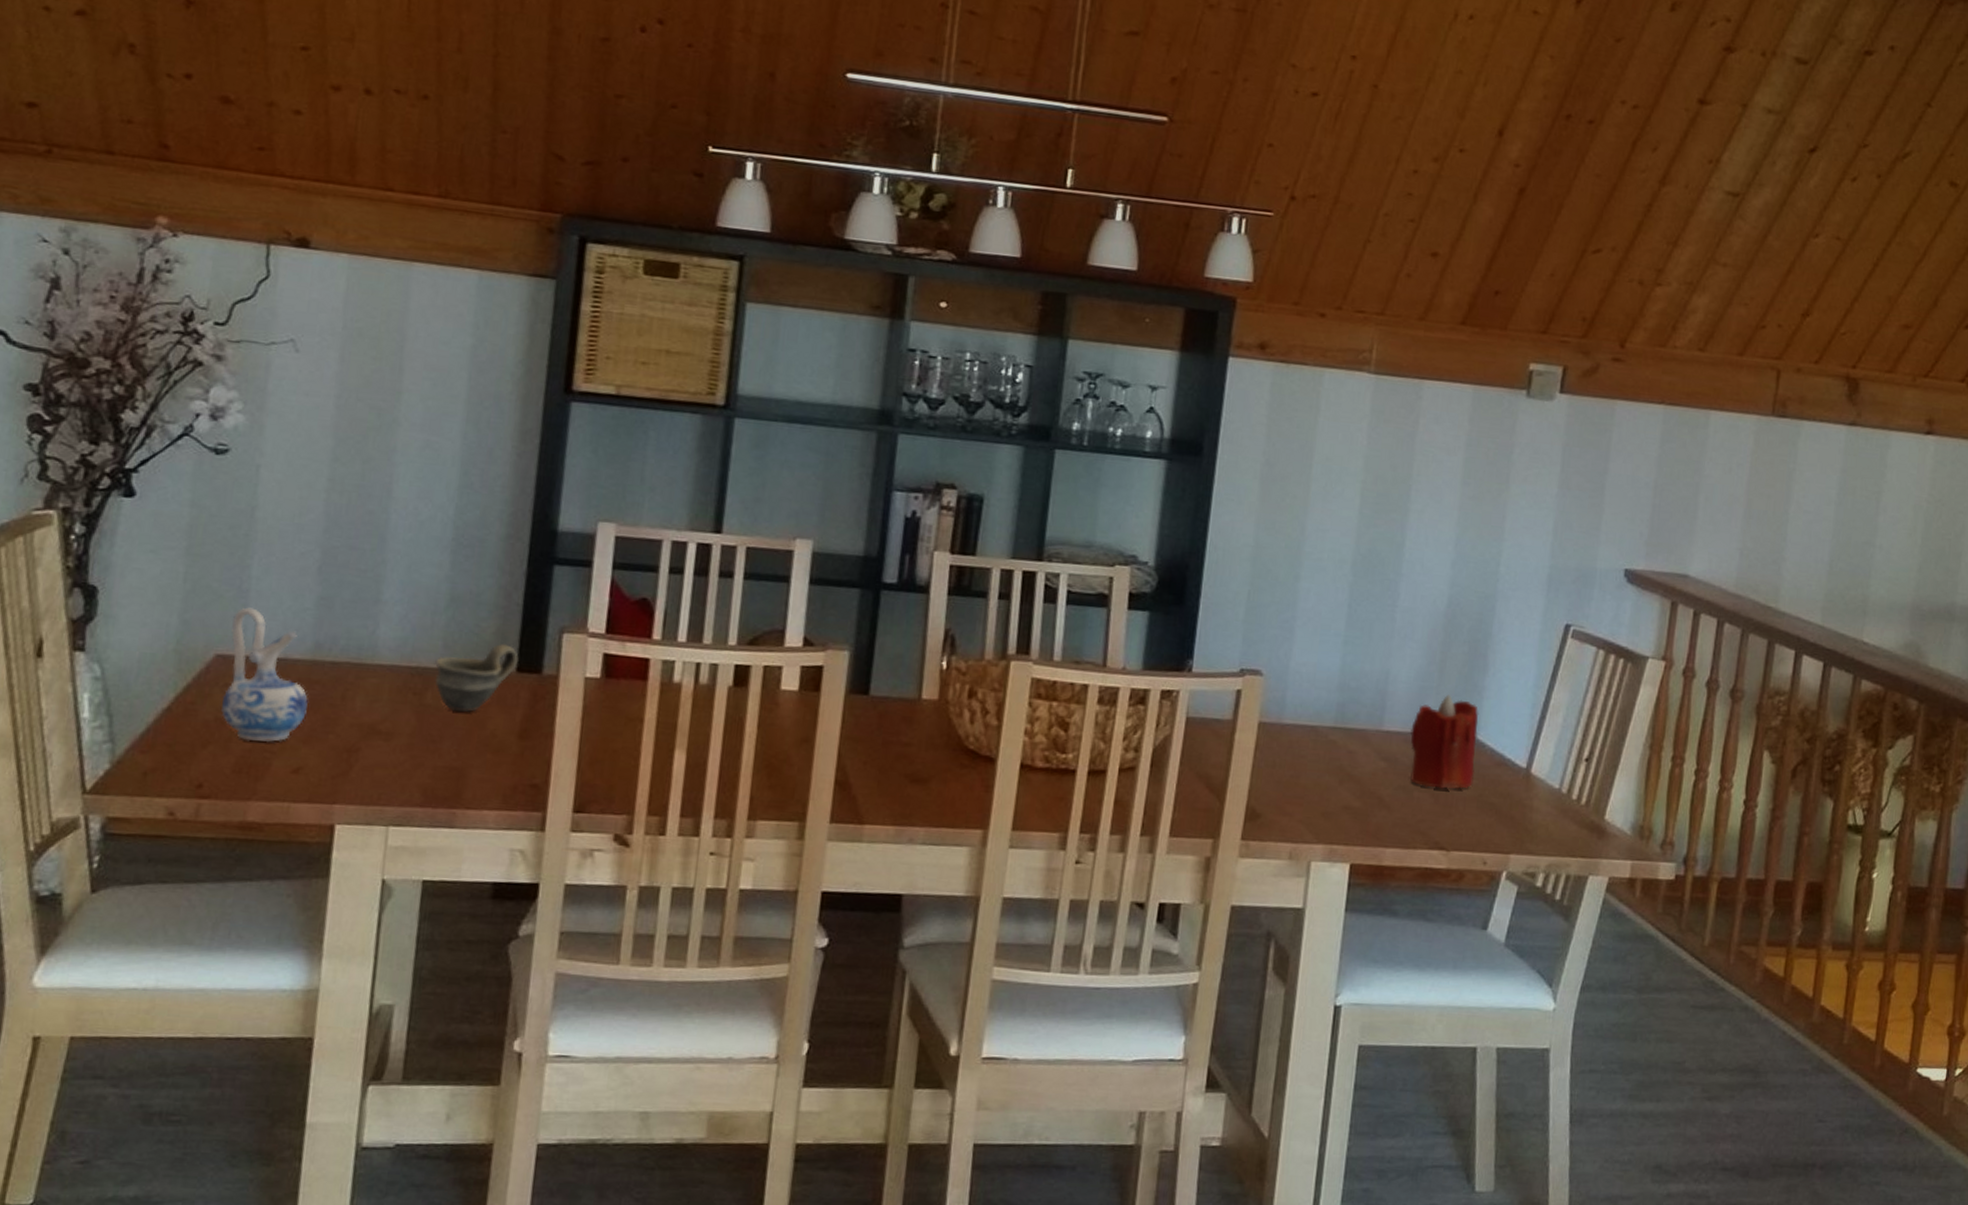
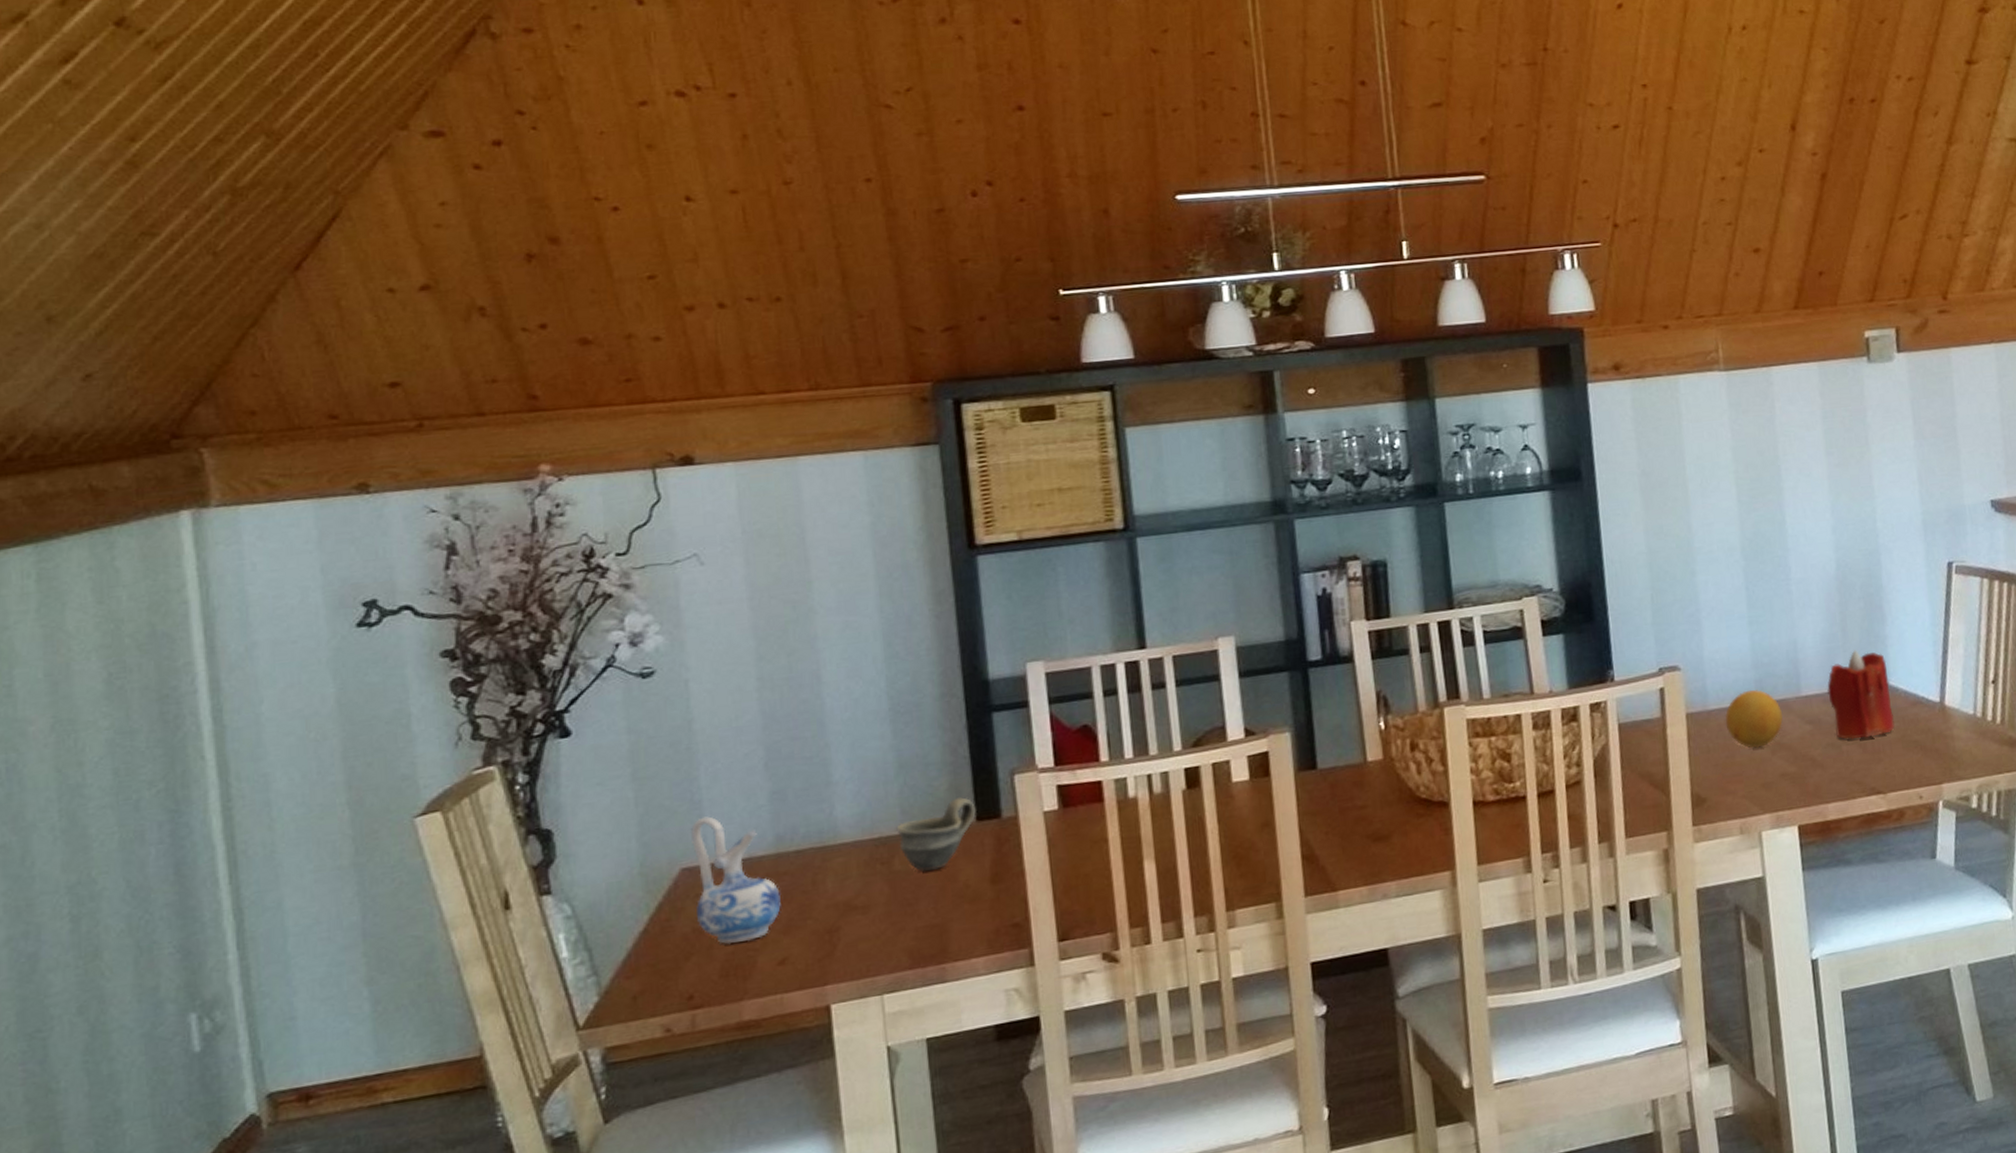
fruit: none [1297,712,1359,775] -> present [1724,689,1783,749]

